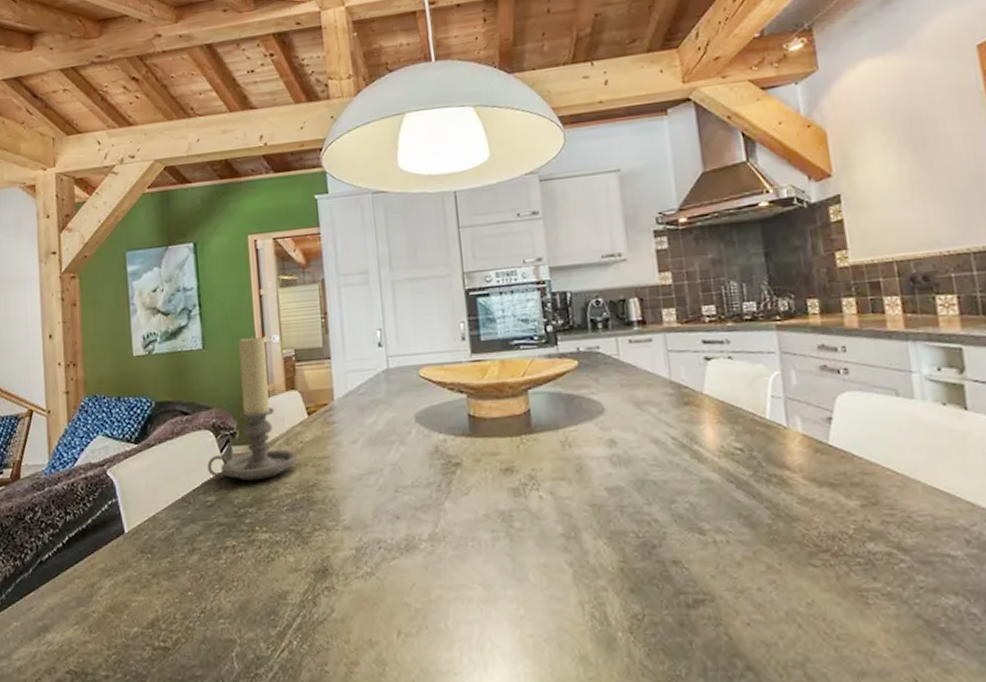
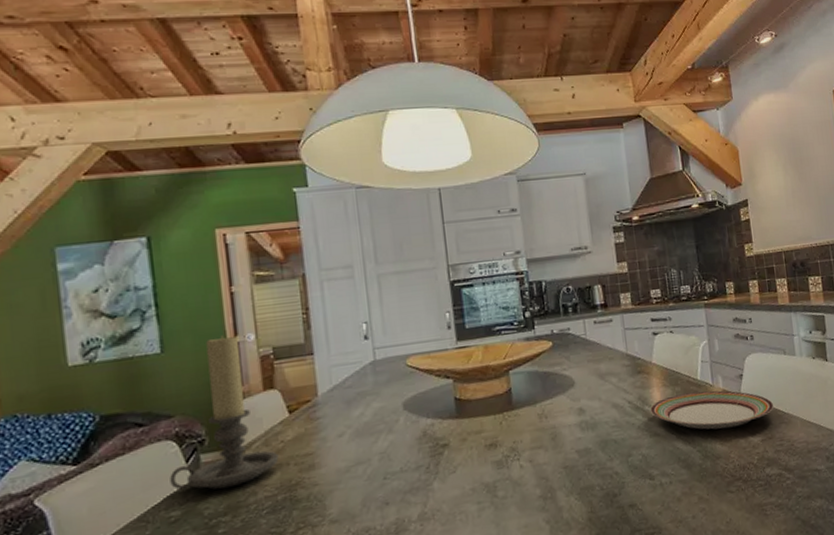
plate: none [700,433,881,484] -> present [650,390,774,430]

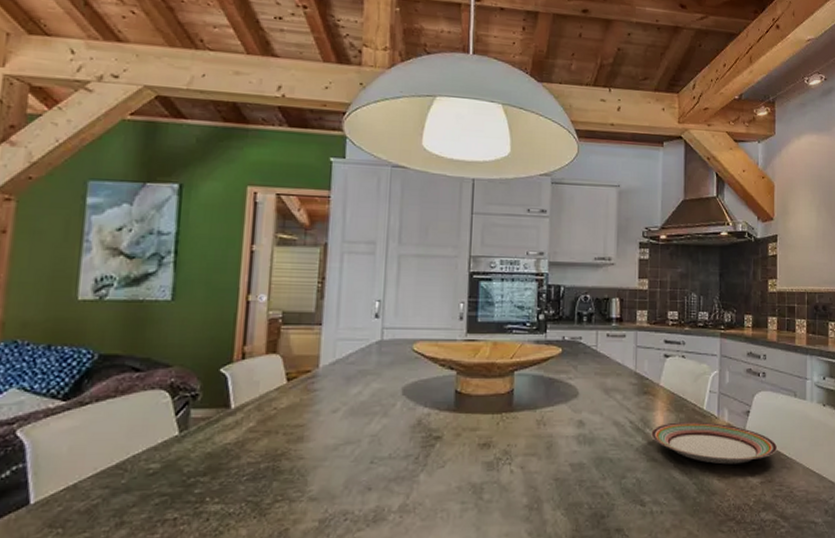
candle holder: present [170,335,279,490] -> none [156,292,269,448]

